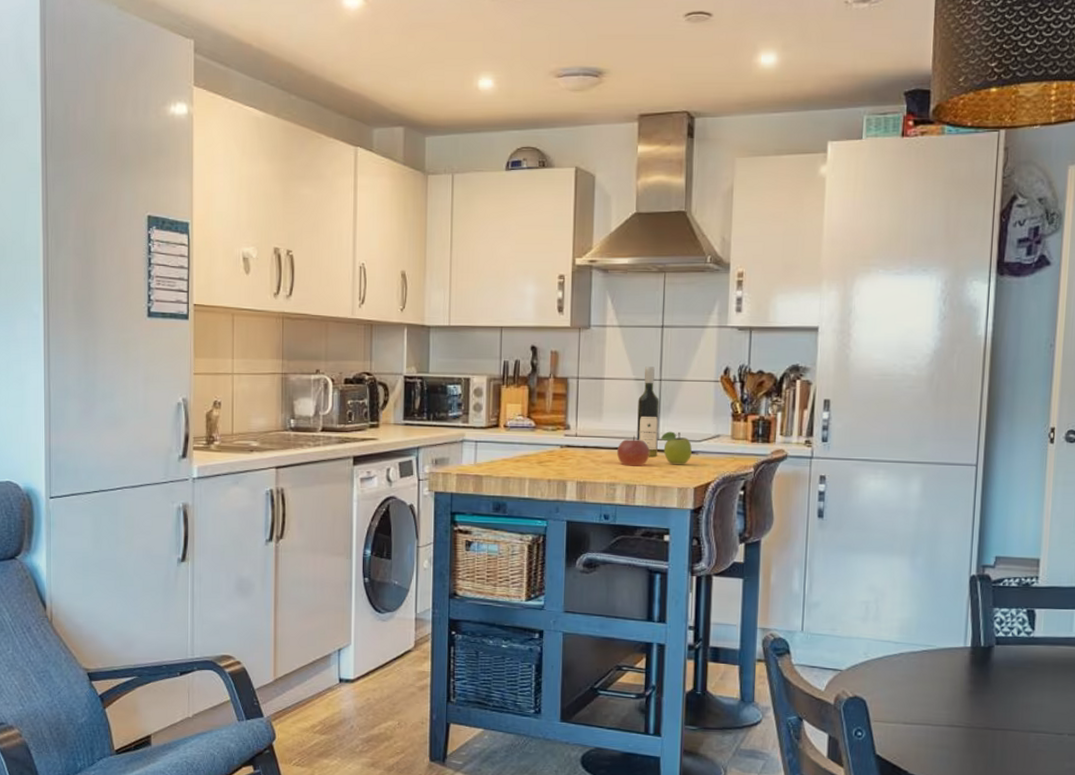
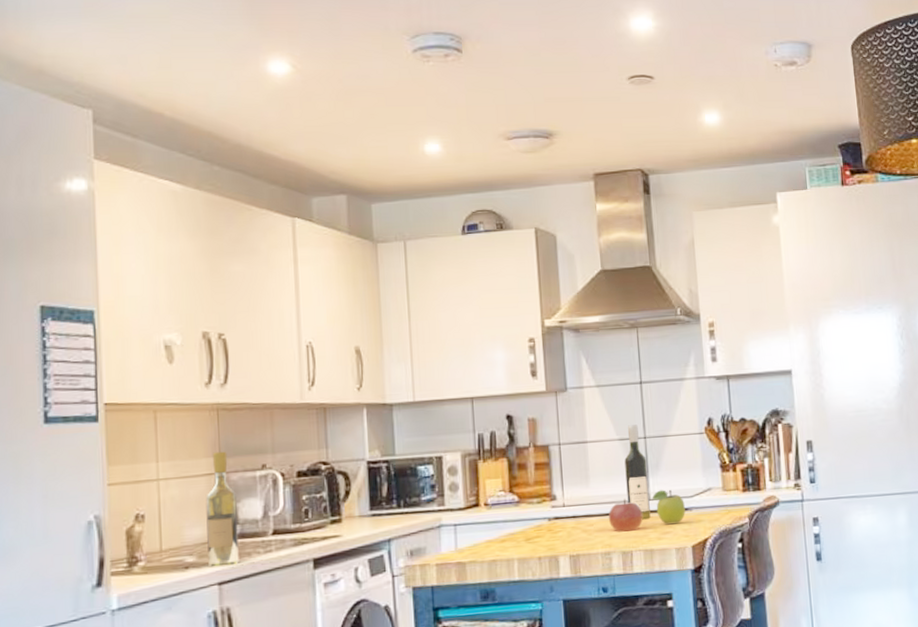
bottle: none [269,355,294,454] -> present [205,451,239,568]

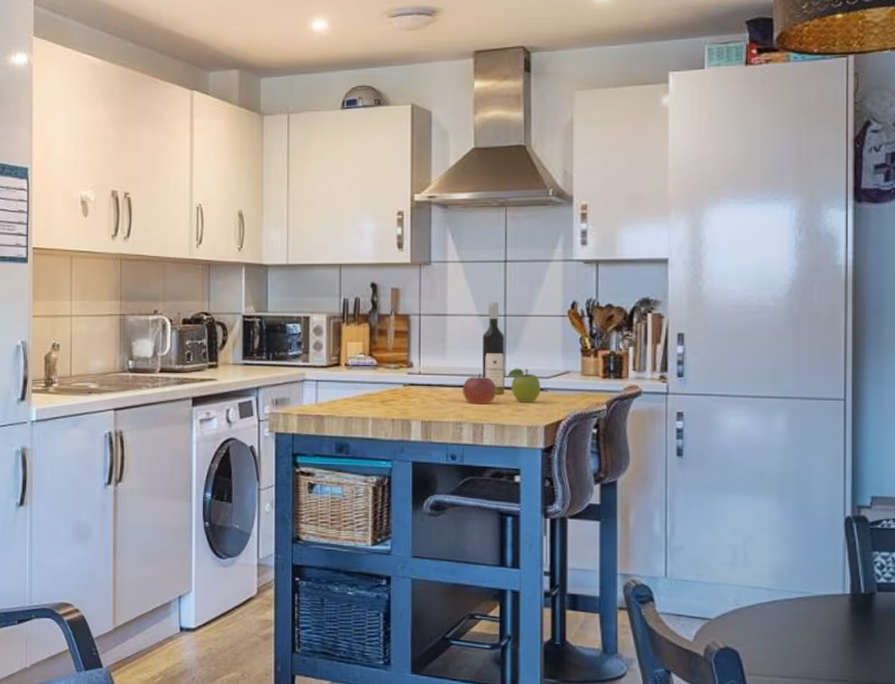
bottle: present [205,451,239,568] -> none [107,296,132,396]

